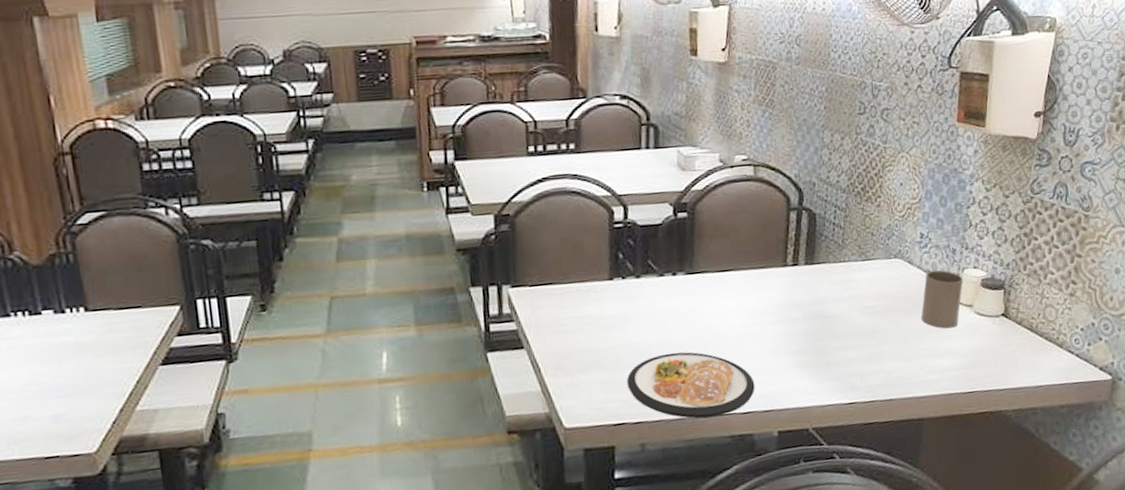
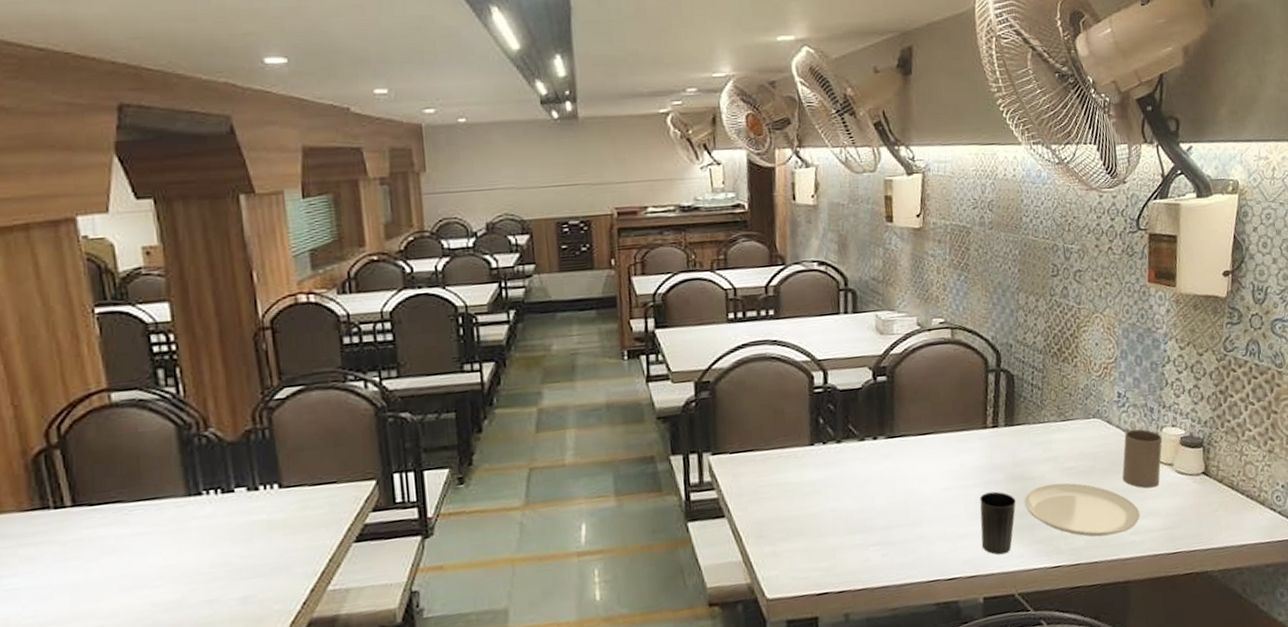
dish: present [626,352,755,419] -> none [829,517,959,586]
cup: none [777,328,814,391] -> present [979,491,1016,555]
plate: none [821,321,938,375] -> present [1024,483,1141,537]

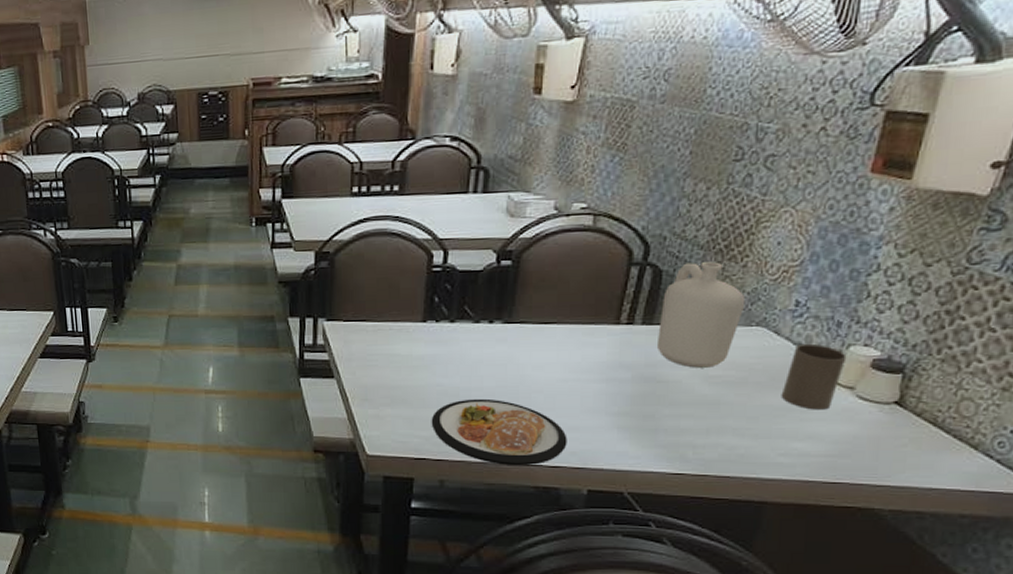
dish: none [829,517,959,586] -> present [431,398,567,465]
cup: present [979,491,1016,555] -> none [593,389,642,452]
water jug: none [1018,364,1082,463] -> present [656,262,746,368]
plate: present [1024,483,1141,537] -> none [651,390,797,452]

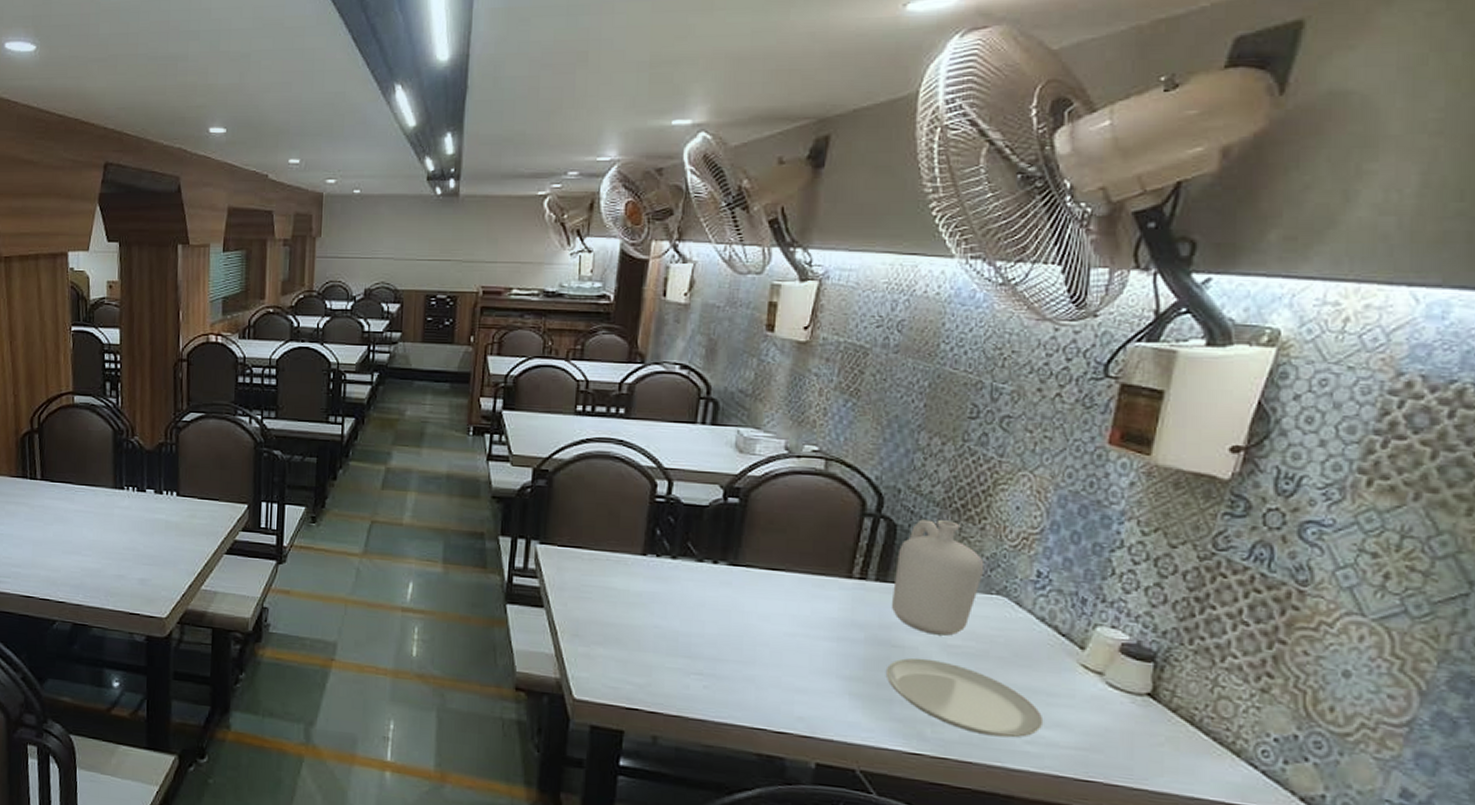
dish: present [431,398,567,465] -> none [646,645,794,728]
plate: none [651,390,797,452] -> present [885,657,1044,738]
cup: present [781,343,847,410] -> none [1025,618,1094,695]

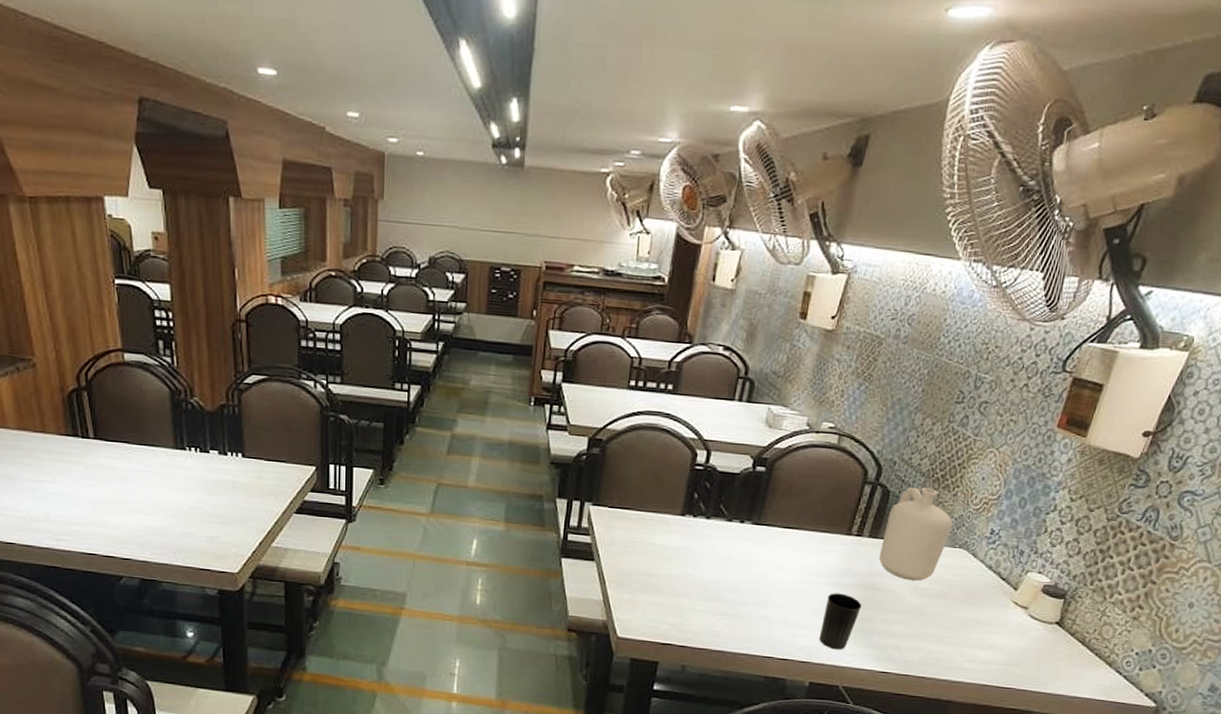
cup: none [823,649,875,723] -> present [819,593,862,650]
plate: present [885,657,1044,738] -> none [869,598,981,658]

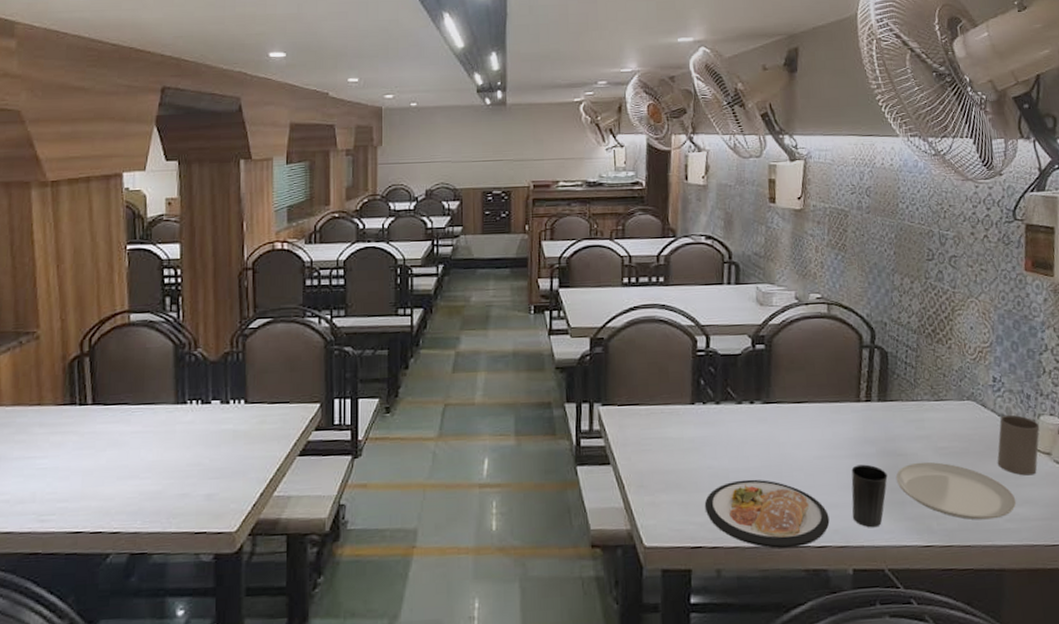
dish: none [679,591,797,656] -> present [704,479,830,548]
plate: none [869,598,981,658] -> present [895,461,1017,520]
water jug: present [878,487,953,581] -> none [891,344,956,441]
cup: none [972,566,1025,625] -> present [997,414,1040,476]

